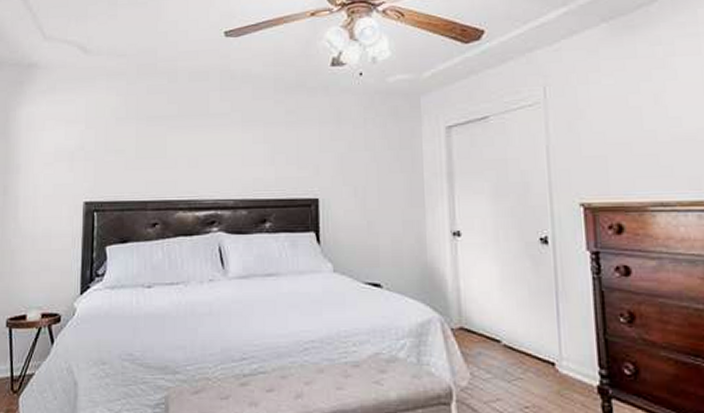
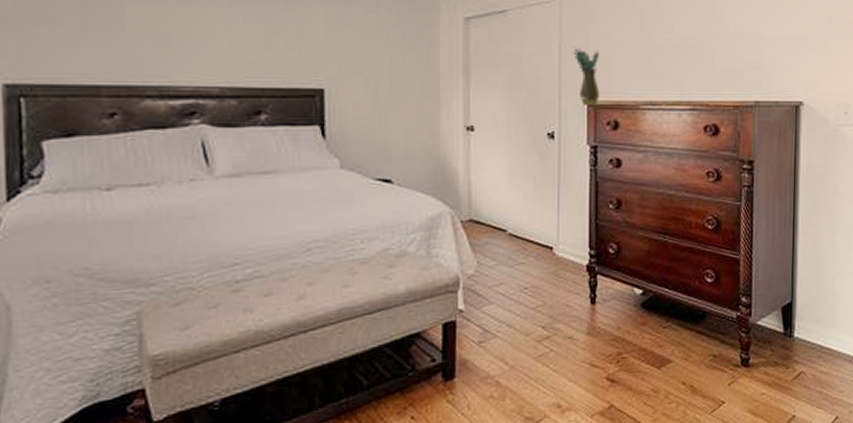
vase: none [562,148,598,209] -> present [573,46,600,106]

